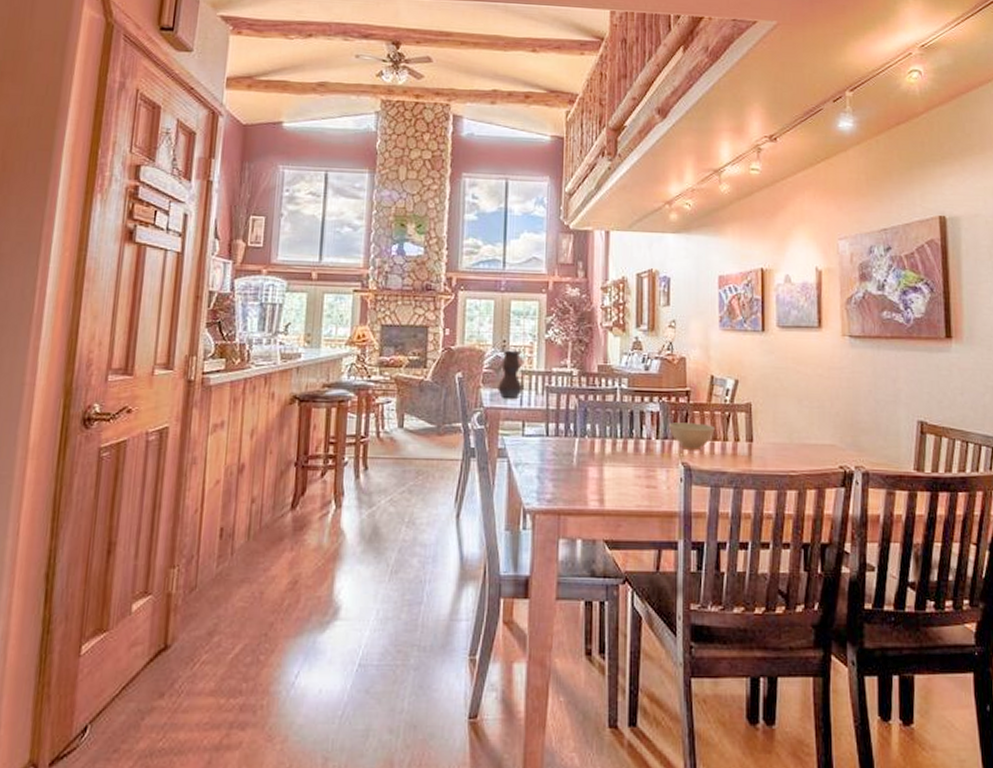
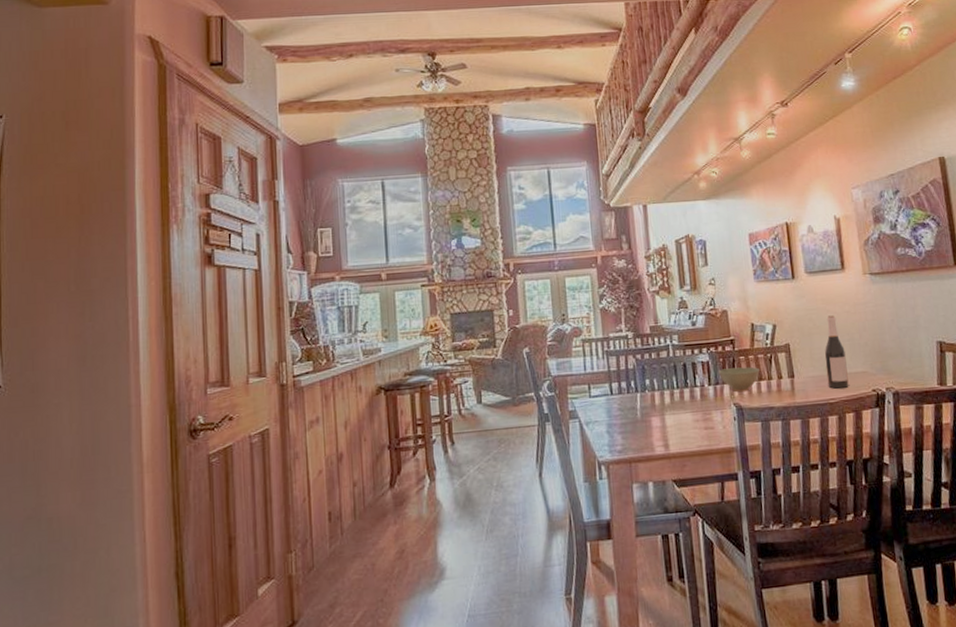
vase: present [498,349,522,400] -> none [561,321,585,367]
wine bottle: none [789,377,814,462] -> present [824,315,849,390]

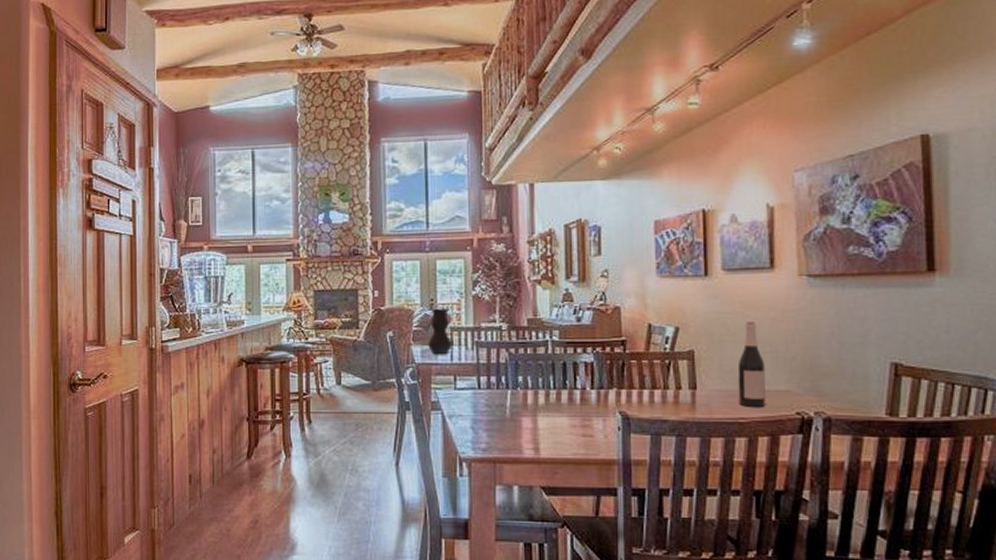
vase: none [561,321,585,367] -> present [428,308,452,355]
bowl: present [719,366,760,393] -> none [605,372,654,400]

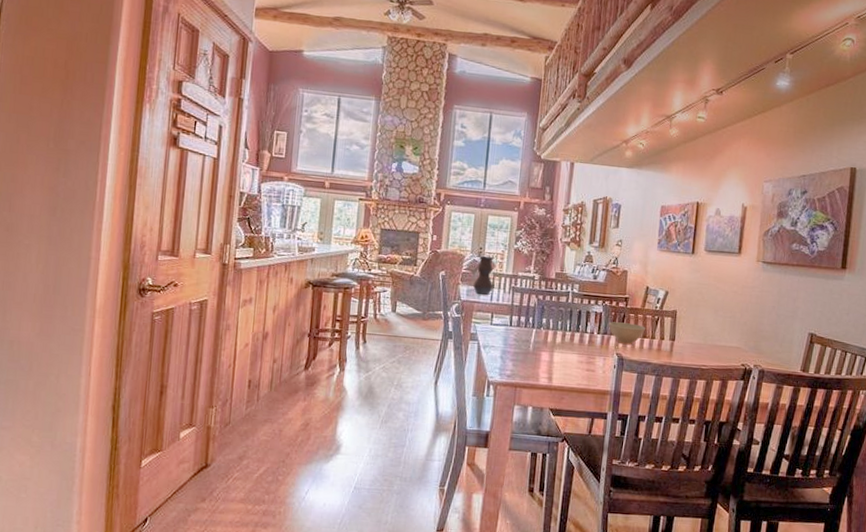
bowl: none [605,372,654,400] -> present [609,321,645,345]
wine bottle: present [737,322,766,408] -> none [703,292,725,359]

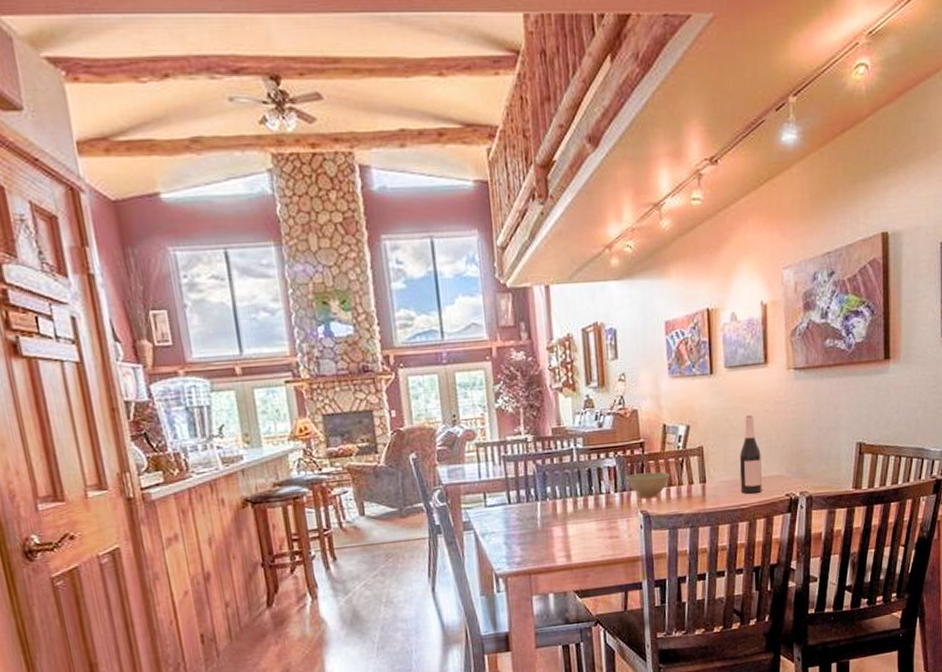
vase: present [473,255,495,296] -> none [452,423,479,474]
wine bottle: none [703,292,725,359] -> present [739,415,762,495]

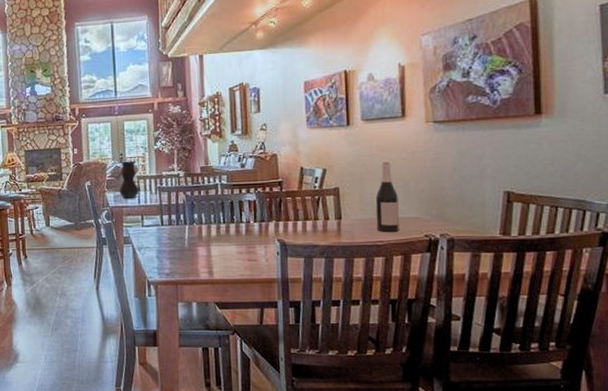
vase: none [452,423,479,474] -> present [119,160,139,200]
bowl: present [626,471,670,500] -> none [265,207,306,230]

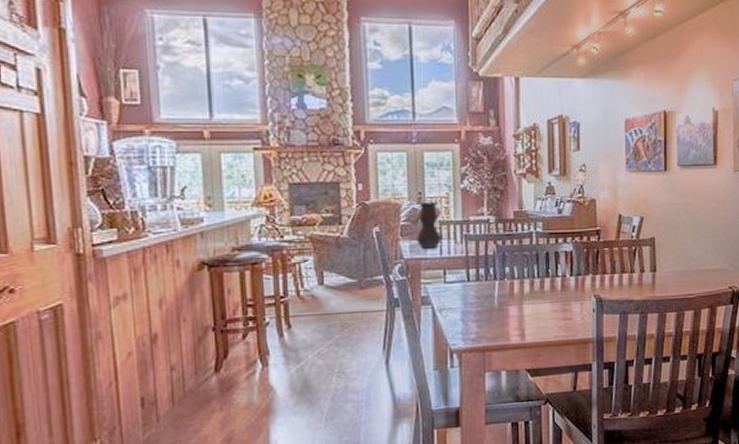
wine bottle: present [375,162,399,233] -> none [687,211,708,286]

